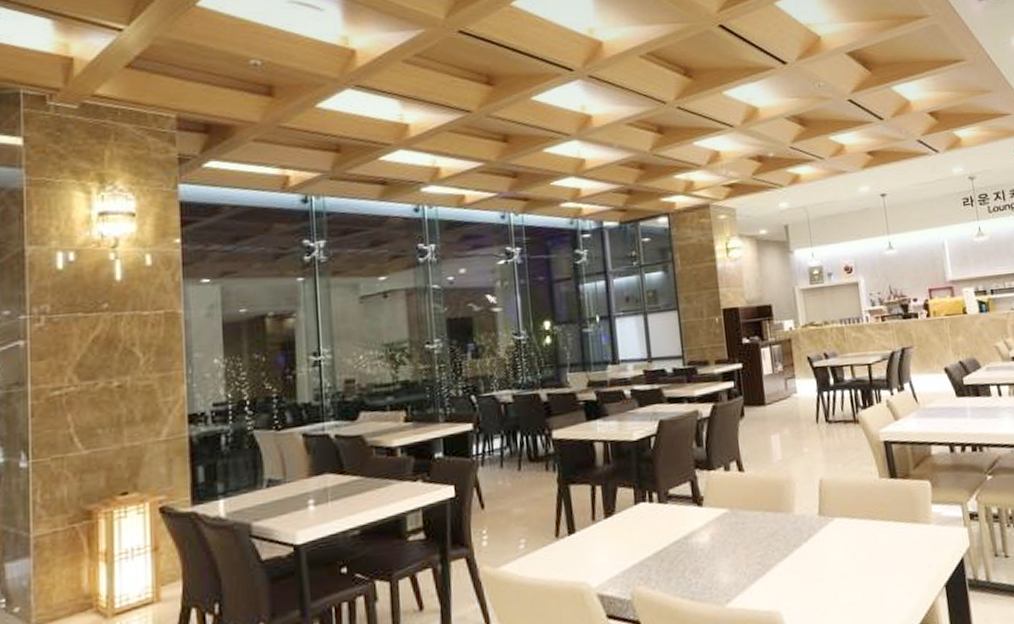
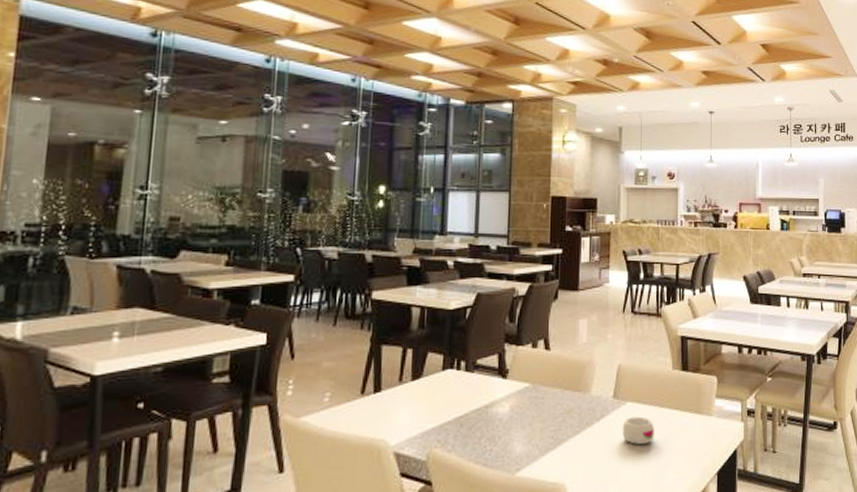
mug: none [833,532,870,563] -> present [622,416,654,445]

